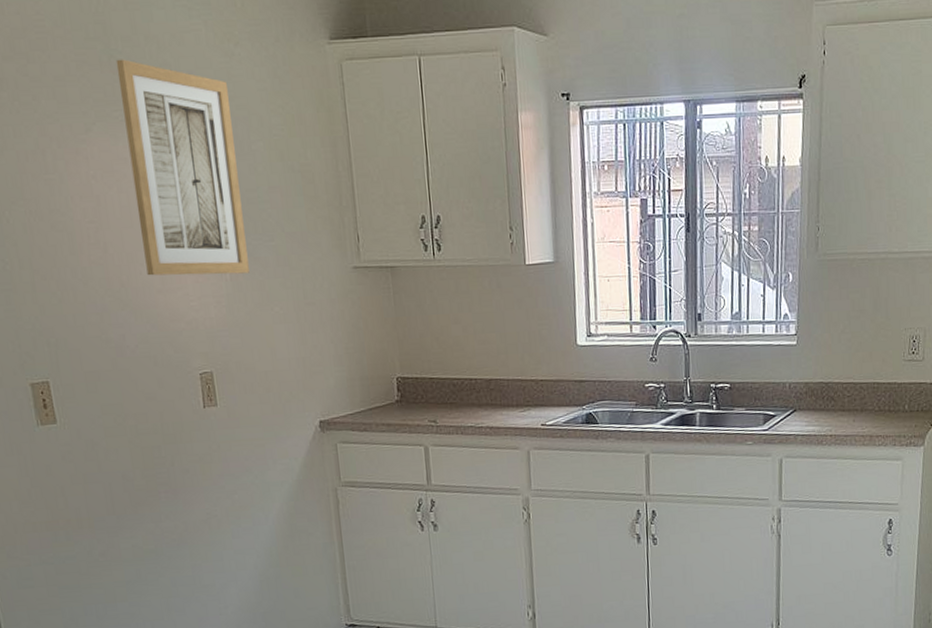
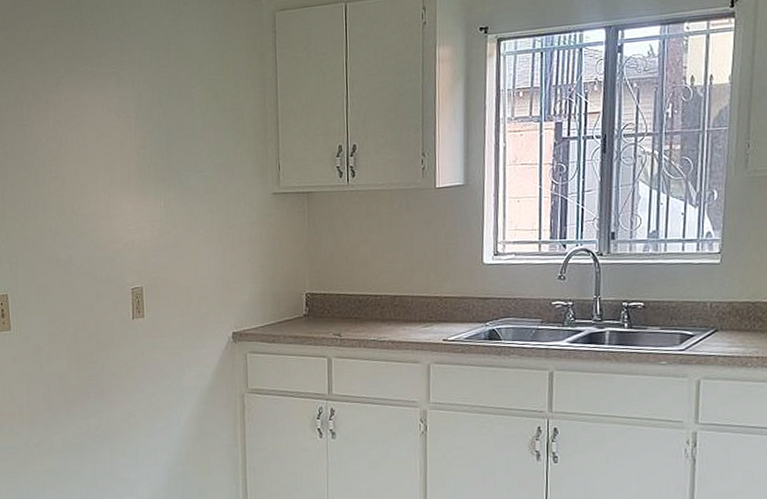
wall art: present [116,59,250,276] -> none [85,23,181,204]

